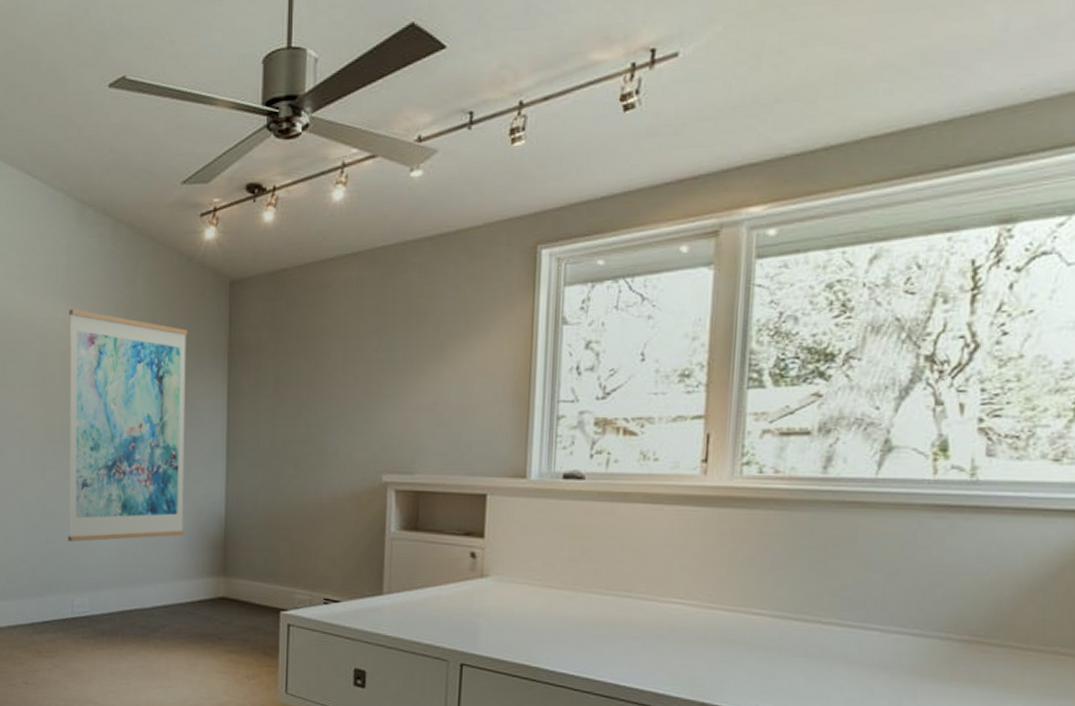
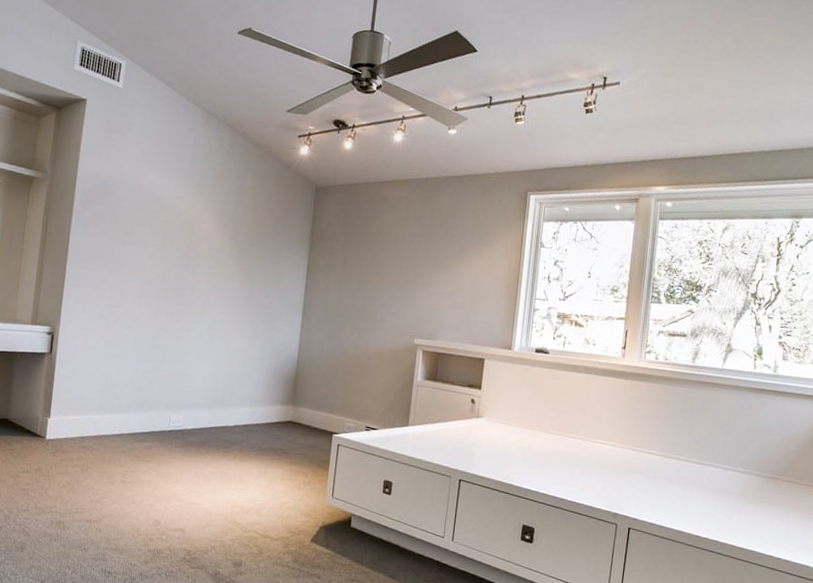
wall art: present [68,309,188,543] -> none [171,191,281,372]

